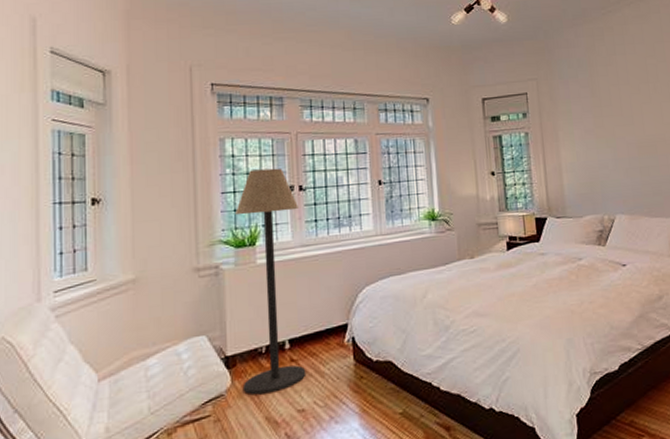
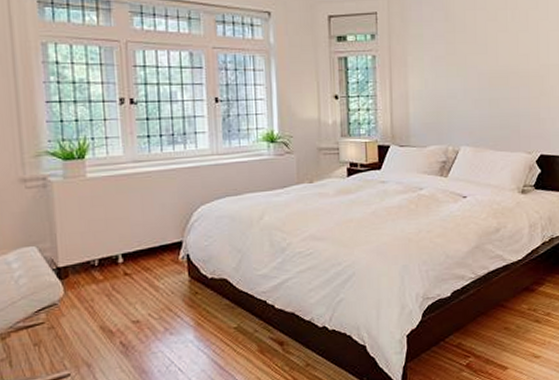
floor lamp: present [236,168,307,395] -> none [62,78,141,306]

